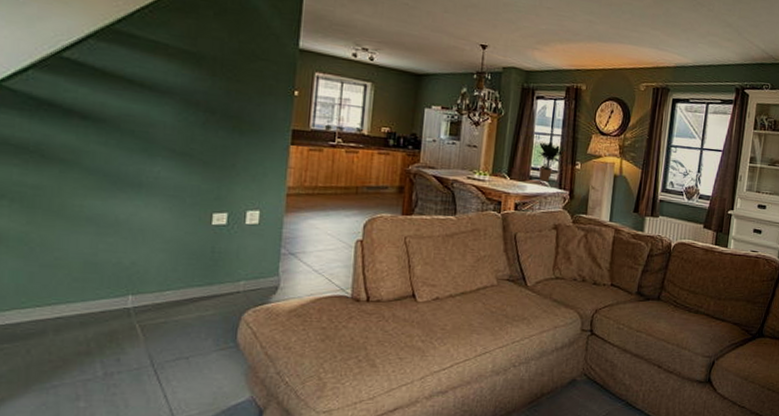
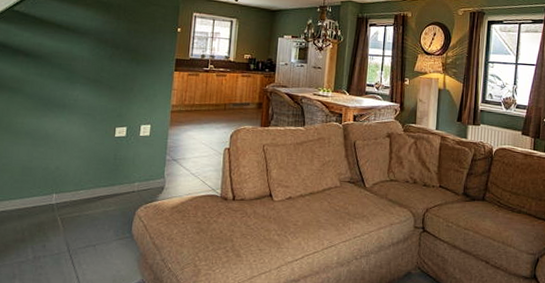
potted plant: present [538,141,564,182] -> none [372,62,395,96]

